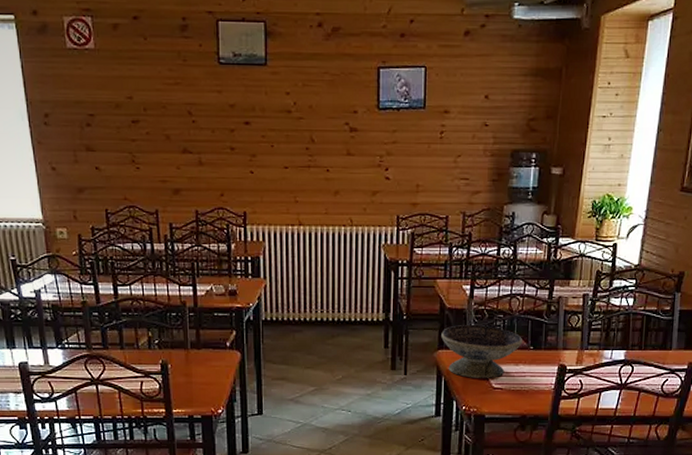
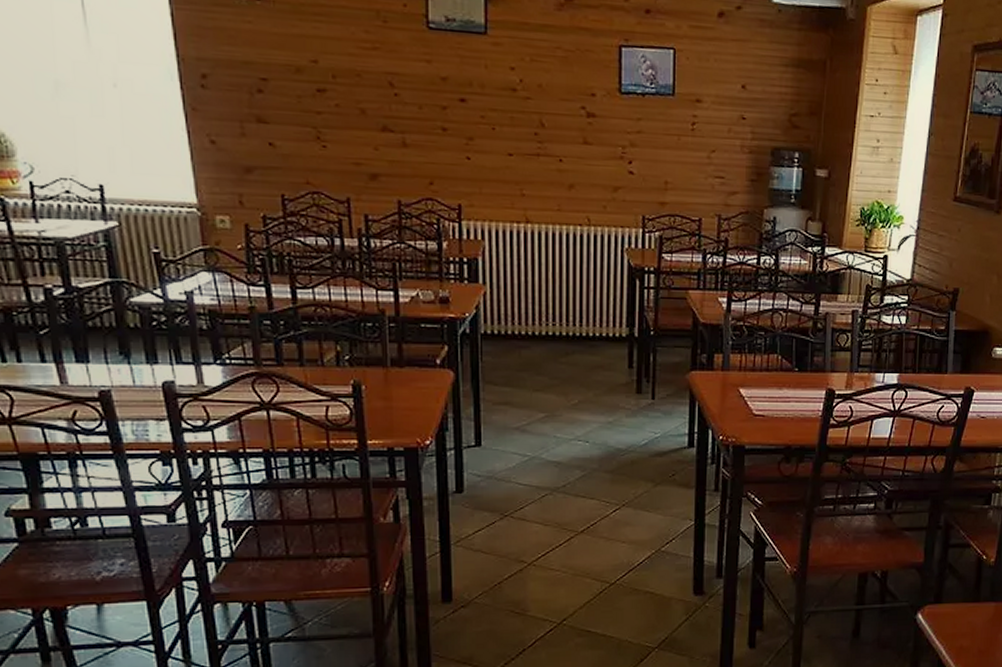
decorative bowl: present [441,324,522,378] -> none [694,342,786,404]

